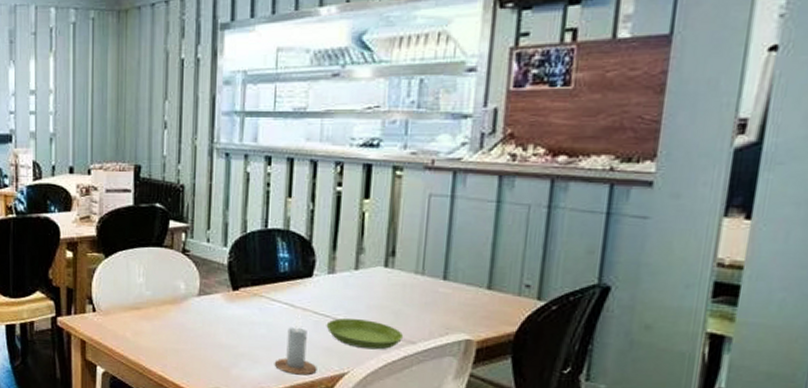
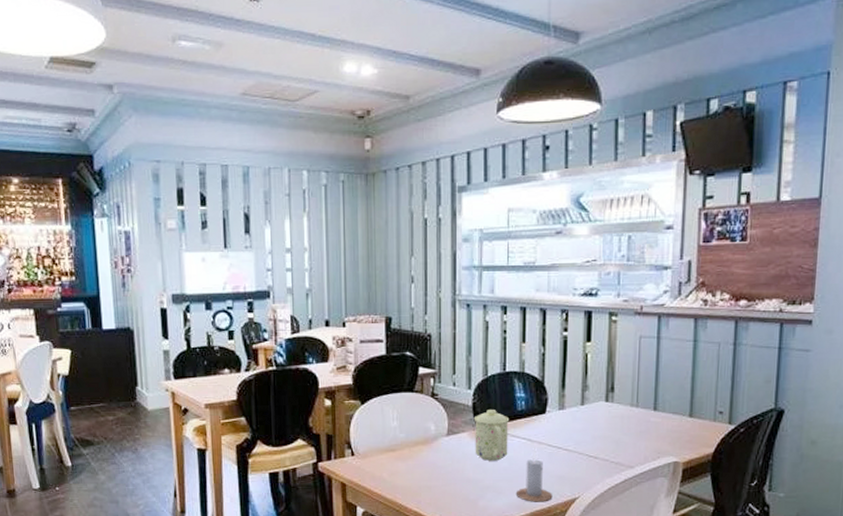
mug: none [229,270,270,326] -> present [473,410,510,461]
saucer: present [326,318,404,350] -> none [559,449,624,475]

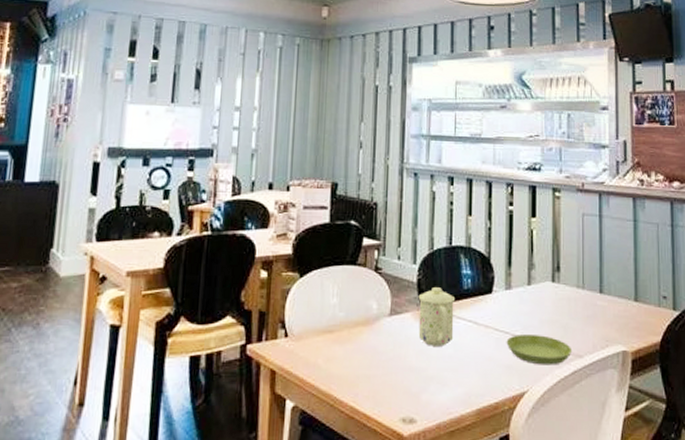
candle: present [515,447,553,502] -> none [461,331,500,397]
saucer: none [559,449,624,475] -> present [506,335,573,365]

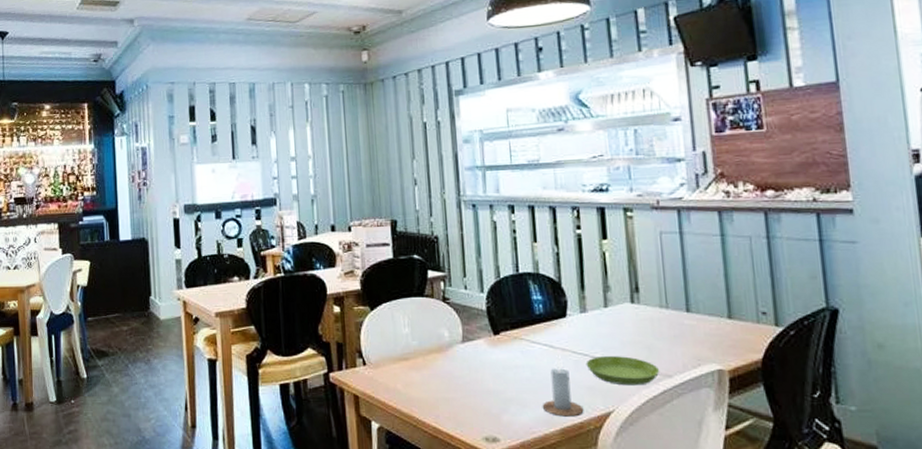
mug: present [418,287,456,346] -> none [489,314,530,370]
candle: none [461,331,500,397] -> present [542,354,584,417]

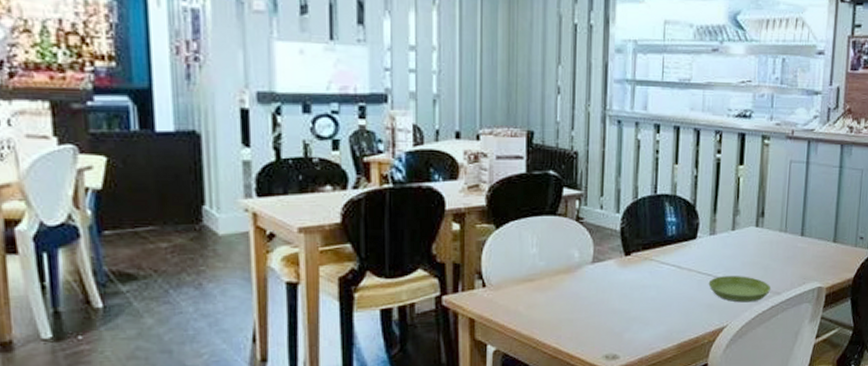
candle: present [542,354,584,417] -> none [663,274,701,333]

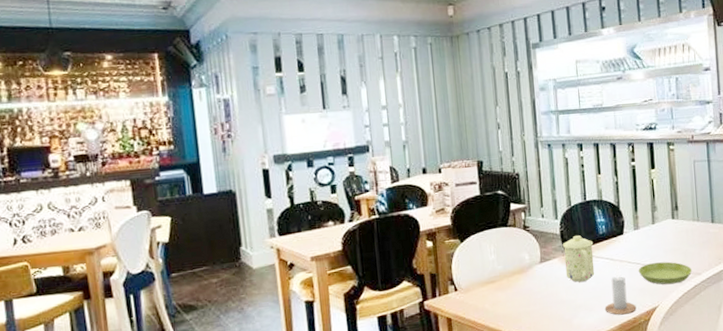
mug: none [621,235,660,290] -> present [562,235,595,282]
candle: none [663,274,701,333] -> present [604,265,637,315]

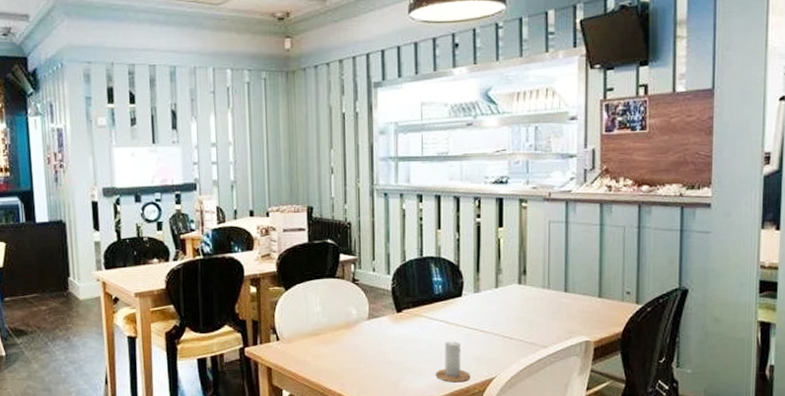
mug: present [562,235,595,282] -> none [393,294,428,343]
saucer: present [638,261,692,285] -> none [475,330,538,355]

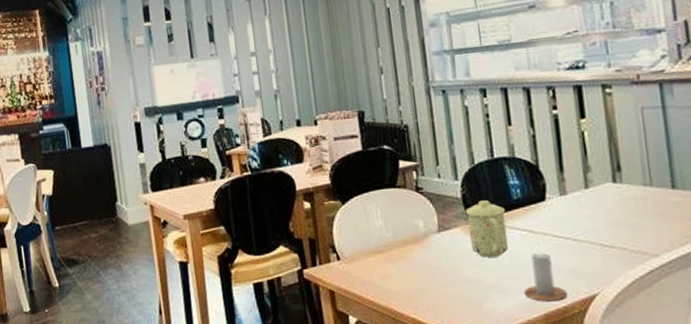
mug: none [393,294,428,343] -> present [465,200,509,258]

